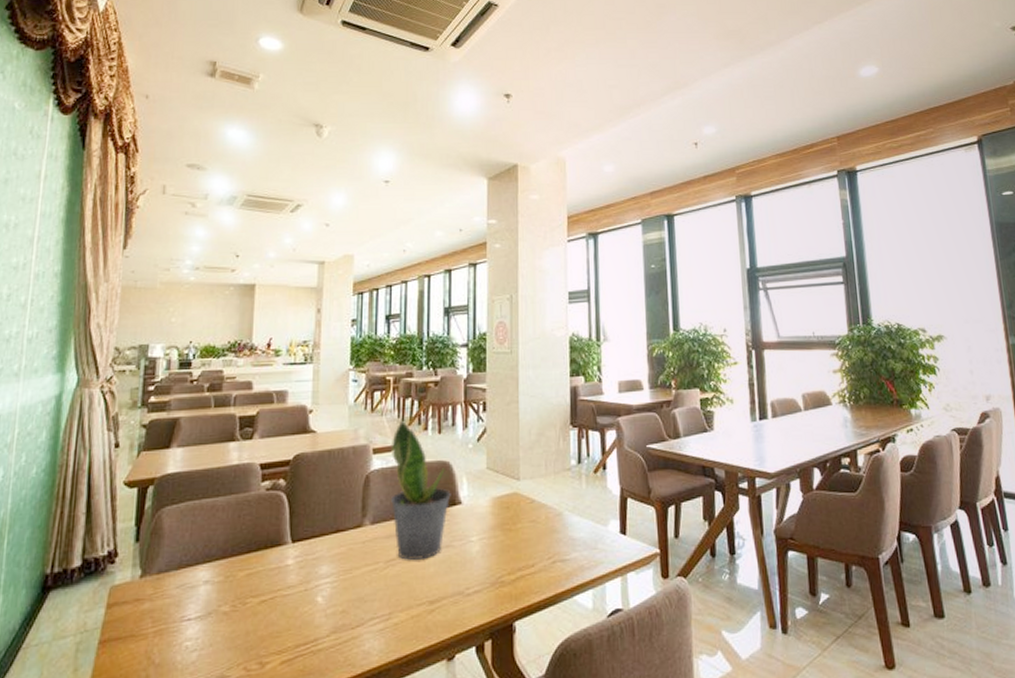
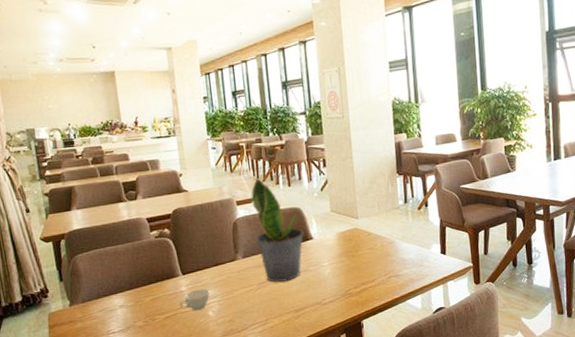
teacup: none [281,563,323,595] -> present [179,288,210,311]

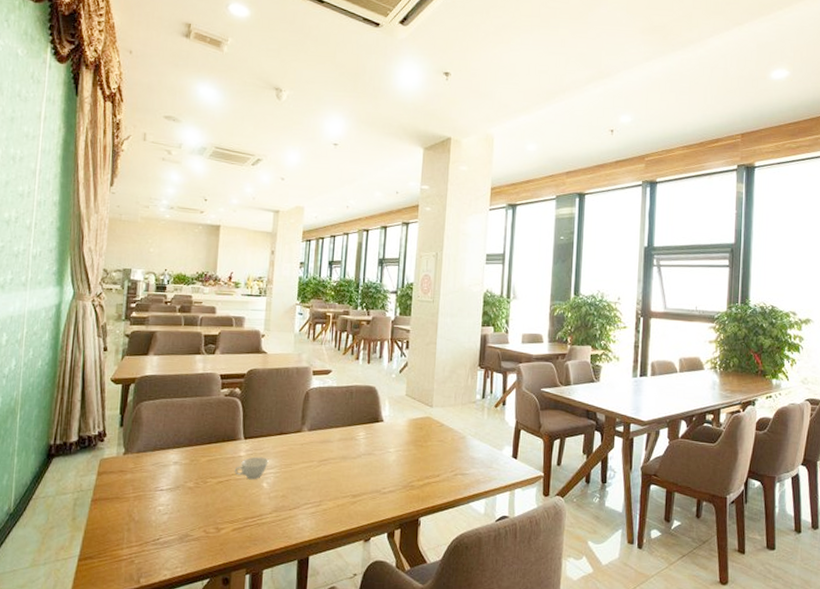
potted plant: present [250,177,304,282] -> none [326,349,375,463]

